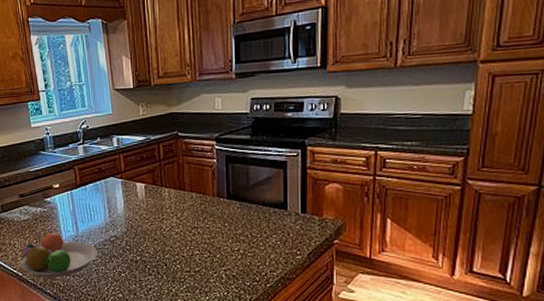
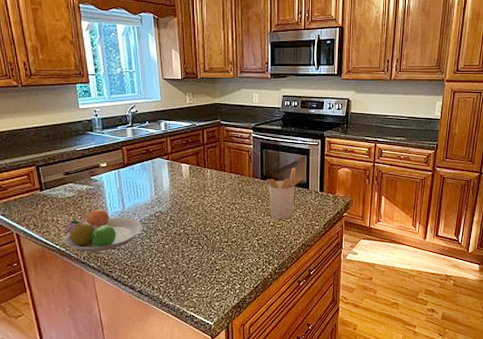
utensil holder: none [233,184,280,247] -> present [266,168,304,220]

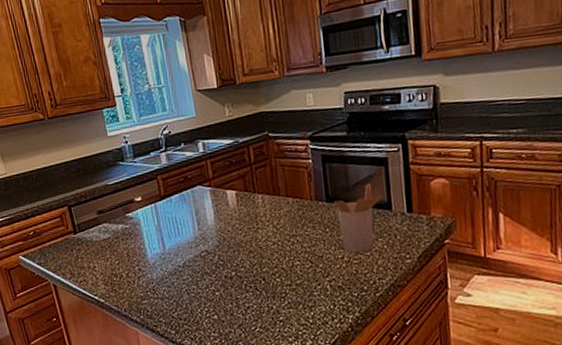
fruit bowl: present [64,207,143,252] -> none [101,249,188,303]

